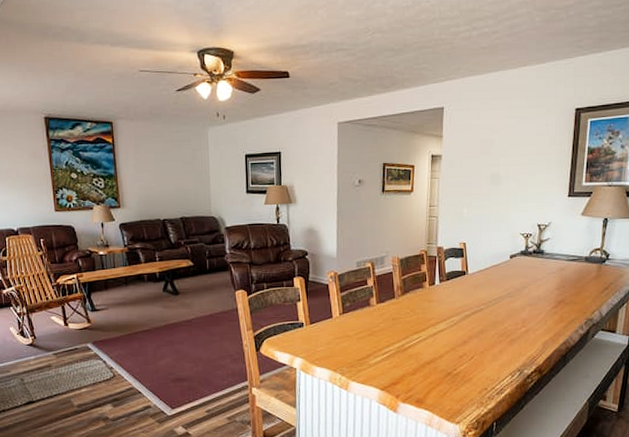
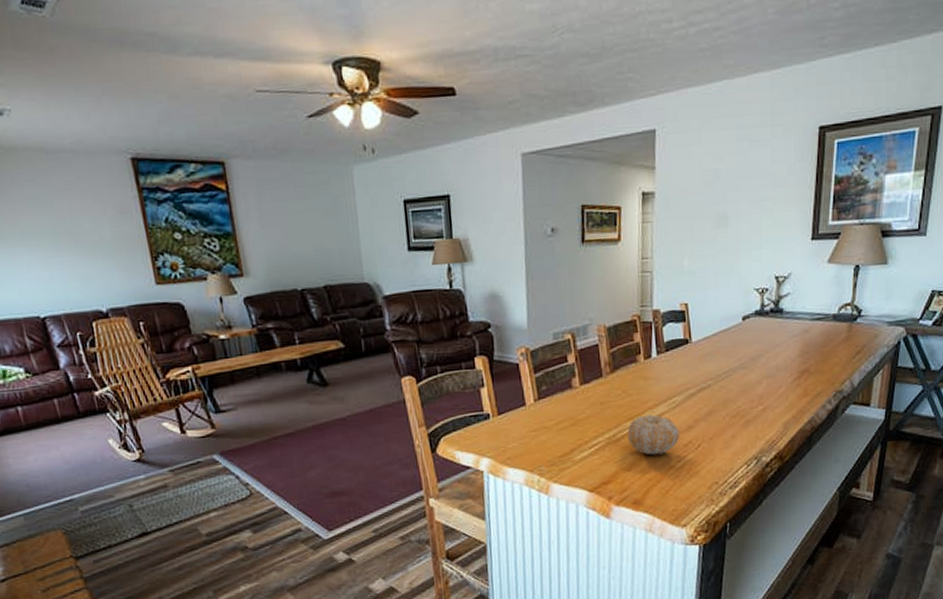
fruit: none [413,330,456,363] -> present [627,414,680,455]

